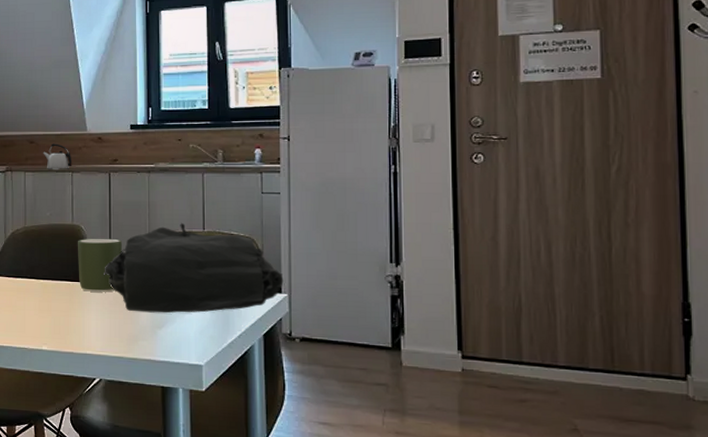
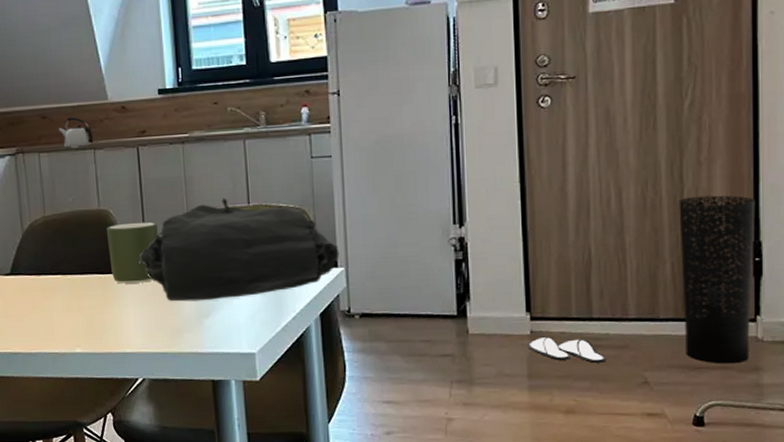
slippers: none [460,376,535,406] -> present [528,337,606,363]
umbrella stand: none [607,255,684,420] -> present [679,195,756,364]

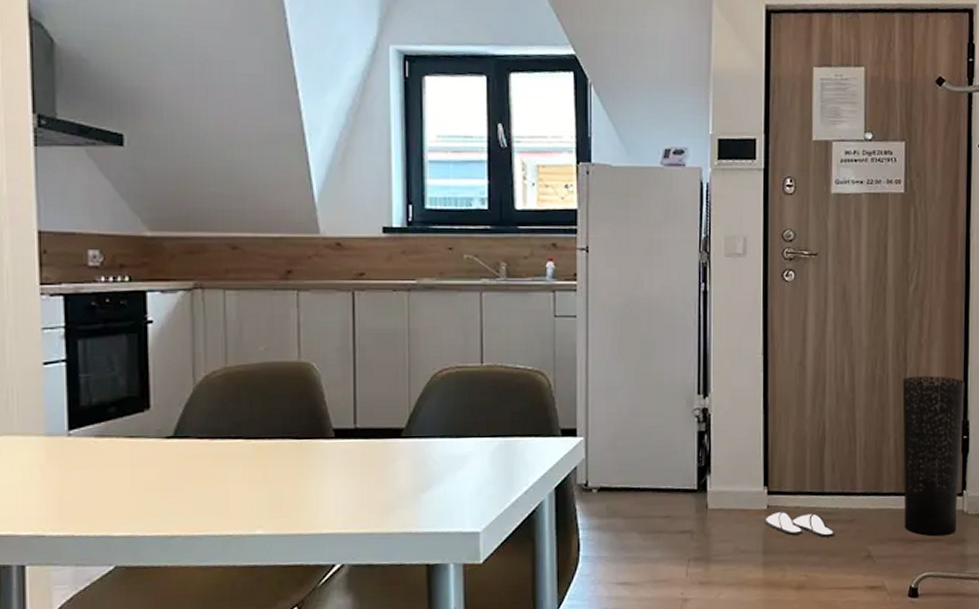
kettle: present [58,117,94,149] -> none [253,250,298,288]
mug: present [107,221,158,284] -> none [308,379,372,451]
bag: present [138,197,340,302] -> none [344,355,579,473]

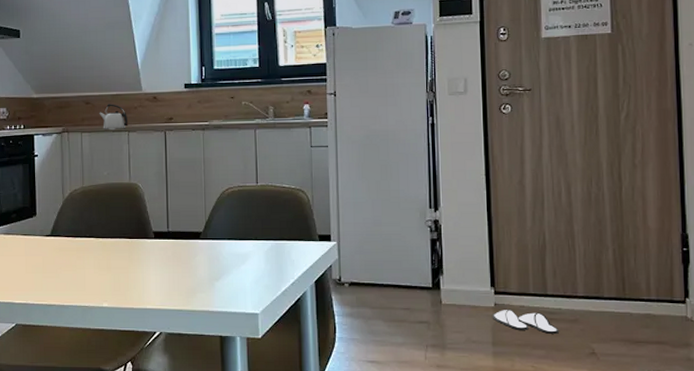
kettle: none [253,250,298,288] -> present [99,104,129,130]
umbrella stand: present [902,376,965,537] -> none [618,193,682,340]

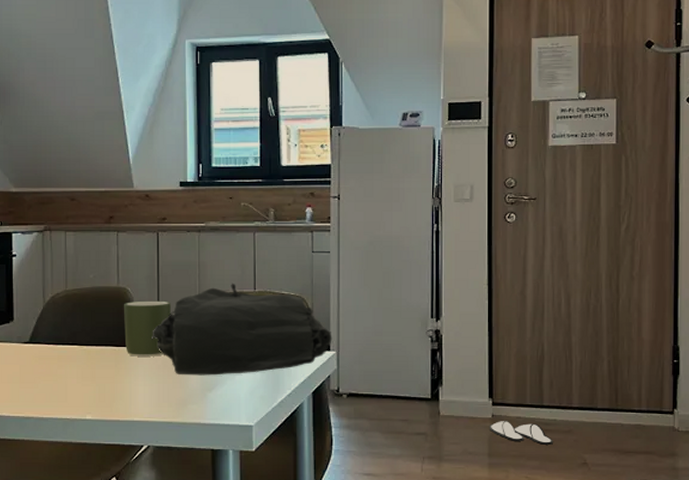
kettle: present [99,104,129,130] -> none [85,201,118,230]
mug: none [136,195,179,248] -> present [124,300,171,356]
bag: none [161,177,333,266] -> present [151,282,332,376]

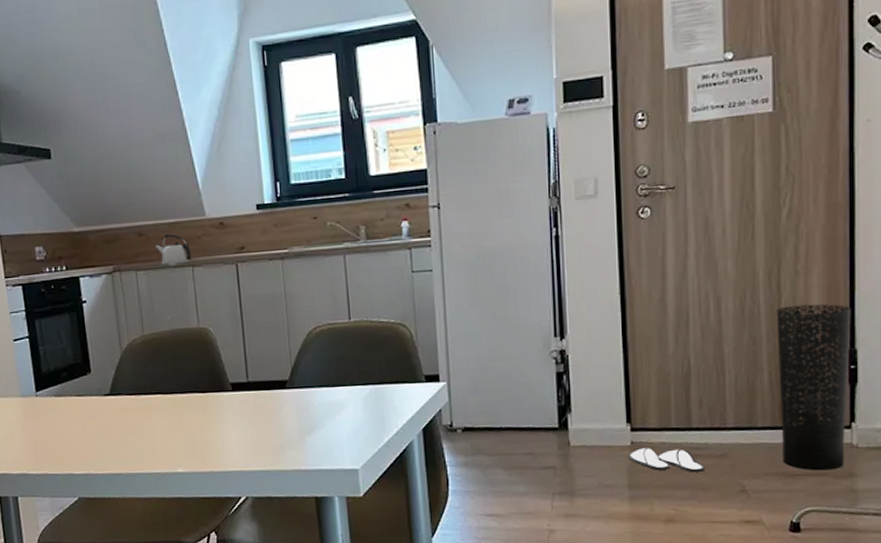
kettle: none [85,201,118,230] -> present [155,234,192,267]
mug: present [124,300,171,356] -> none [207,339,259,402]
bag: present [151,282,332,376] -> none [239,313,441,420]
umbrella stand: none [615,305,675,450] -> present [776,304,851,471]

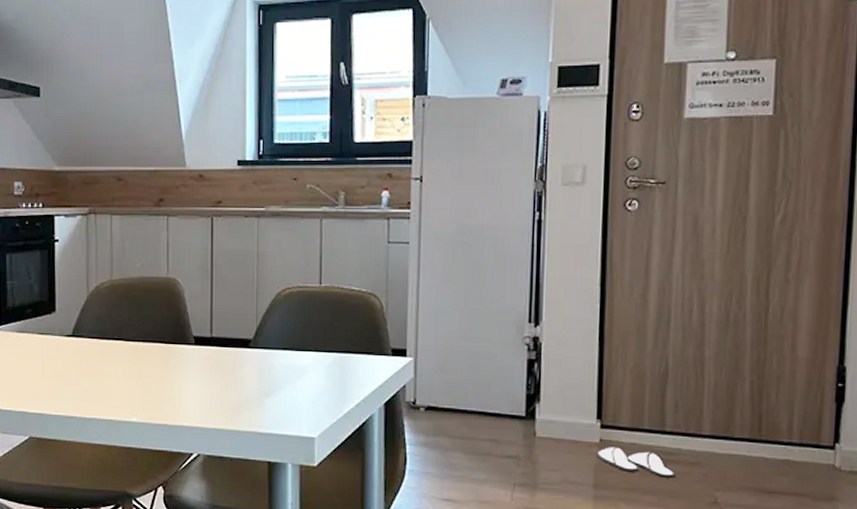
kettle: present [155,234,192,267] -> none [133,181,168,214]
umbrella stand: present [776,304,851,471] -> none [759,315,843,491]

